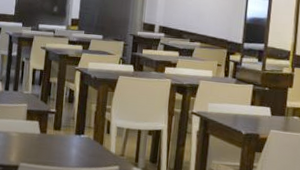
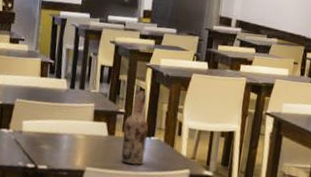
wine bottle: none [52,90,78,161] -> present [121,89,148,165]

